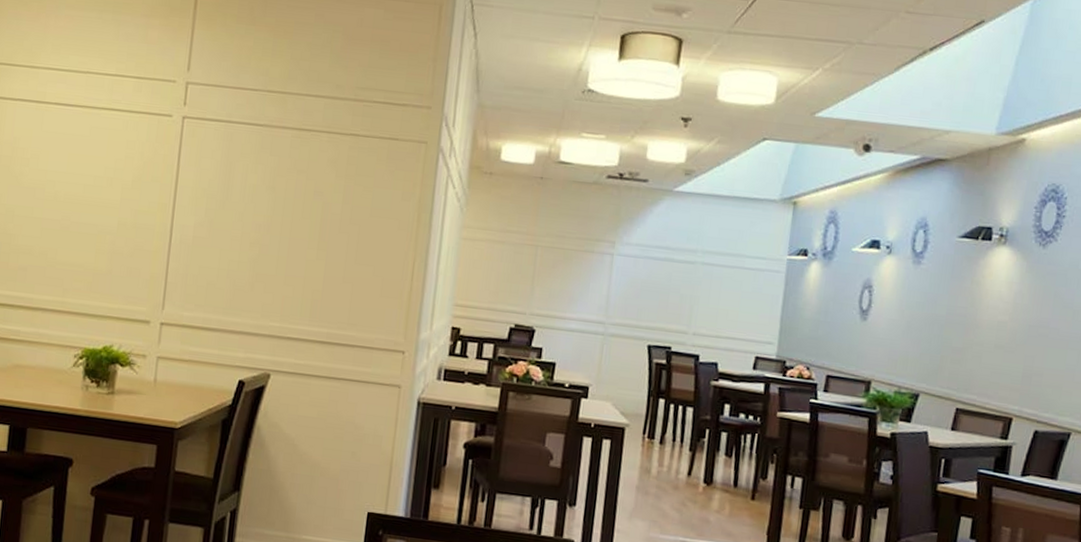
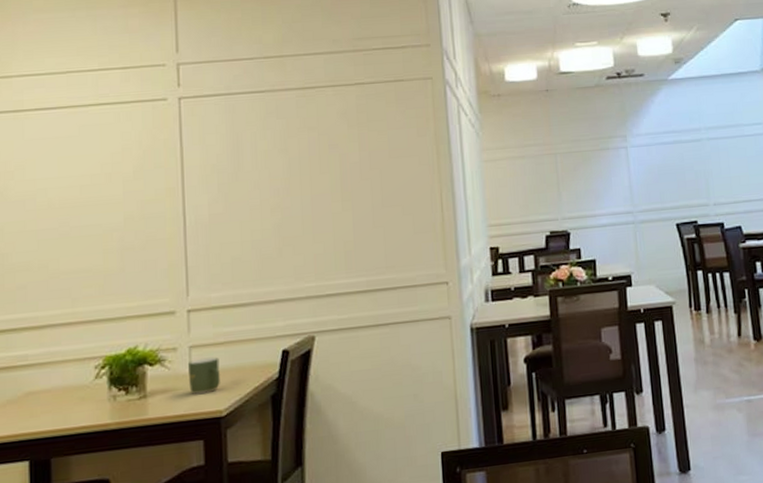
mug: none [152,370,182,403] -> present [187,357,220,394]

